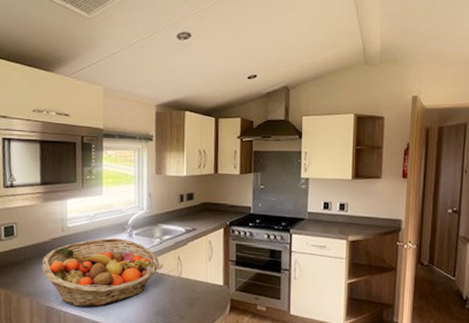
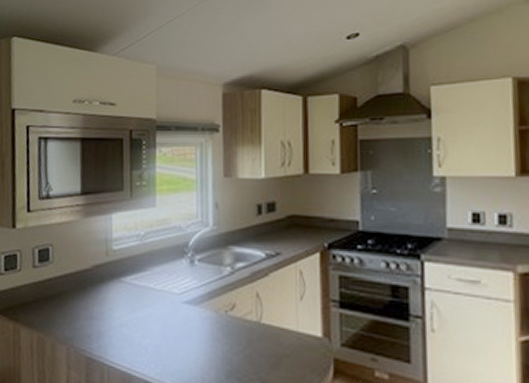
fruit basket: present [42,238,159,308] -> none [81,265,231,362]

